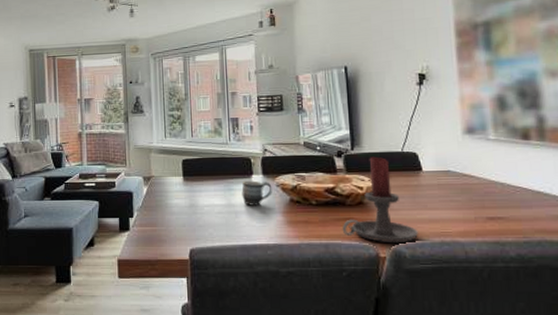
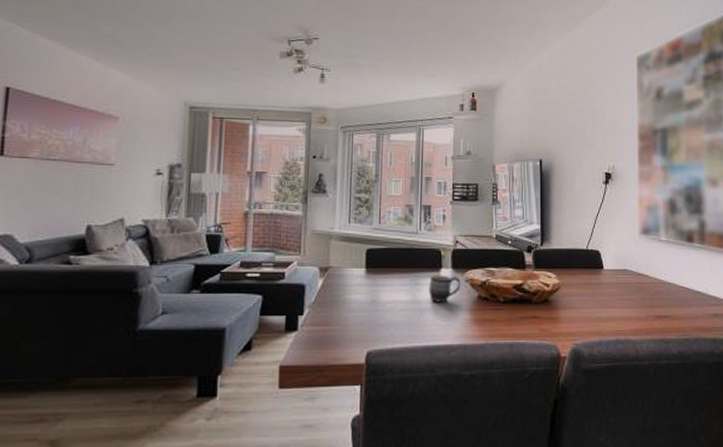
candle holder: present [342,156,418,244] -> none [527,253,596,343]

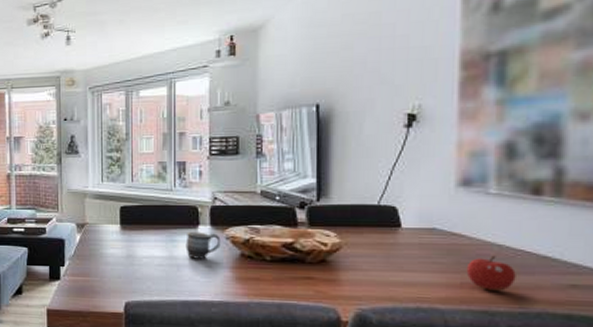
fruit: none [648,292,681,322] -> present [466,255,516,291]

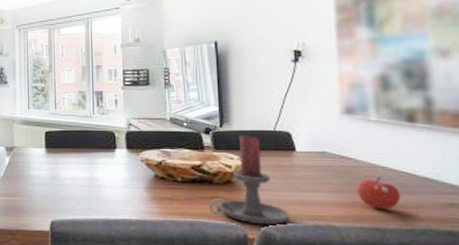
mug: present [186,231,221,259] -> none [105,155,136,180]
candle holder: none [299,209,389,308] -> present [208,134,290,225]

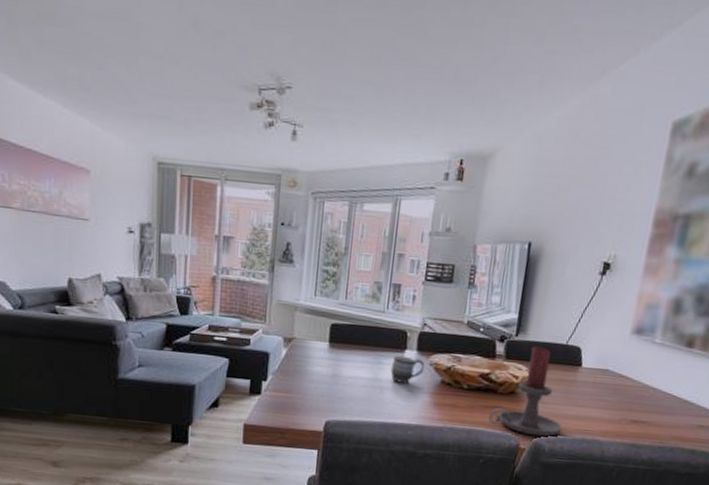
mug: none [105,155,136,180] -> present [390,355,425,383]
fruit: present [356,176,401,209] -> none [625,397,663,428]

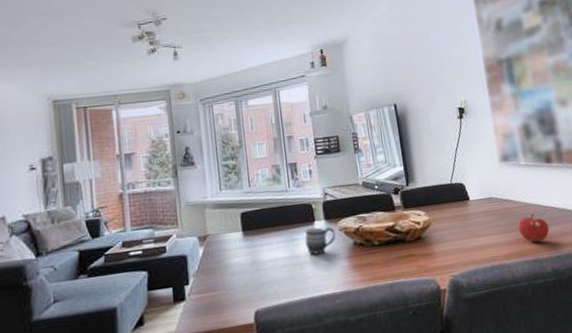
candle holder: present [488,345,562,437] -> none [404,190,472,275]
fruit: none [625,397,663,428] -> present [517,213,549,243]

